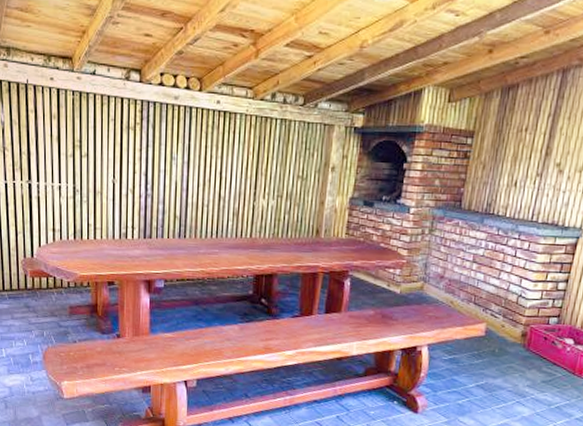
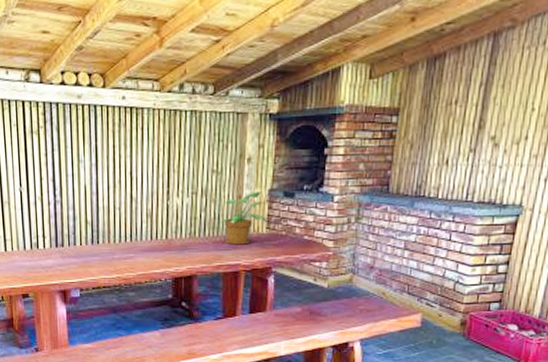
potted plant: none [303,199,347,248] -> present [221,192,268,245]

